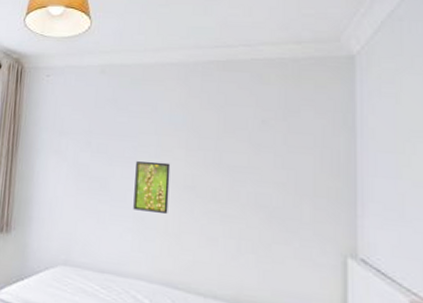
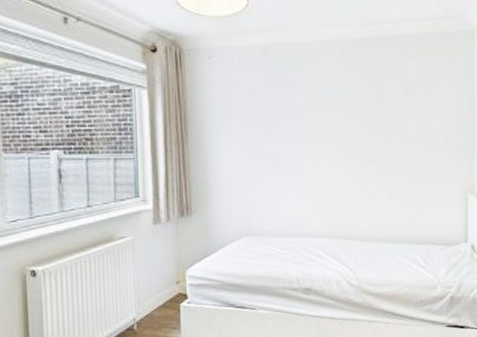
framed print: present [133,161,171,214] -> none [304,134,334,179]

